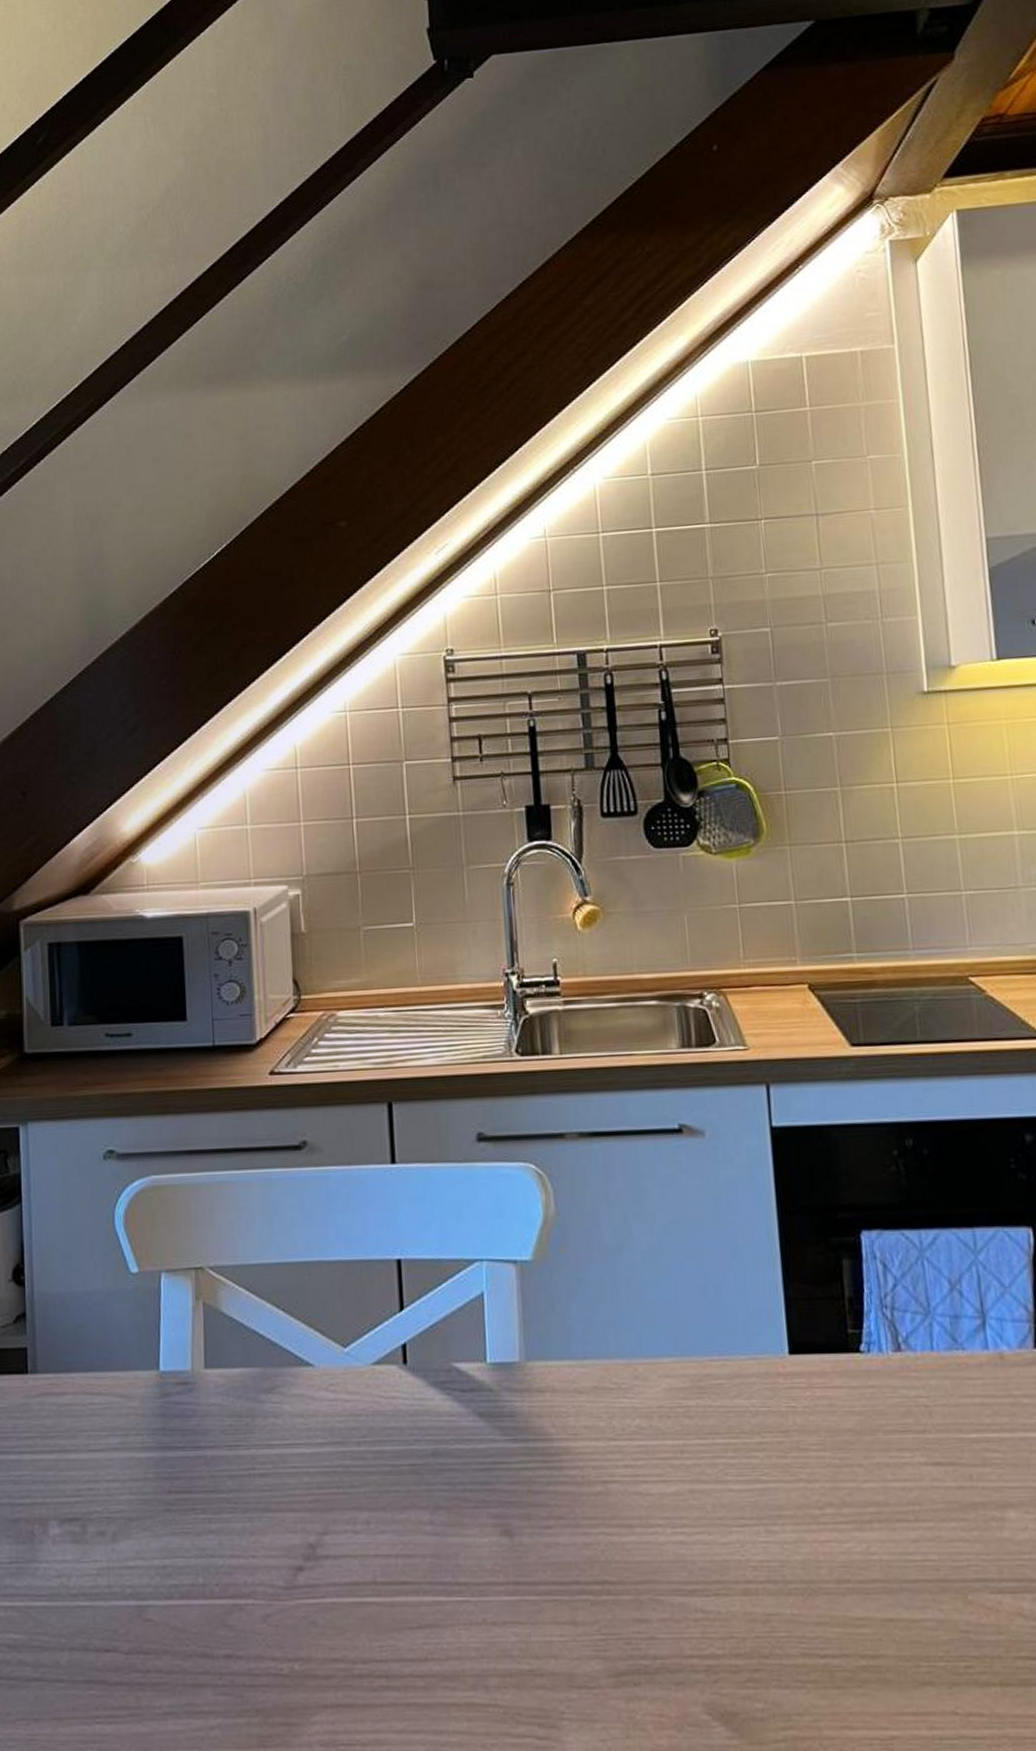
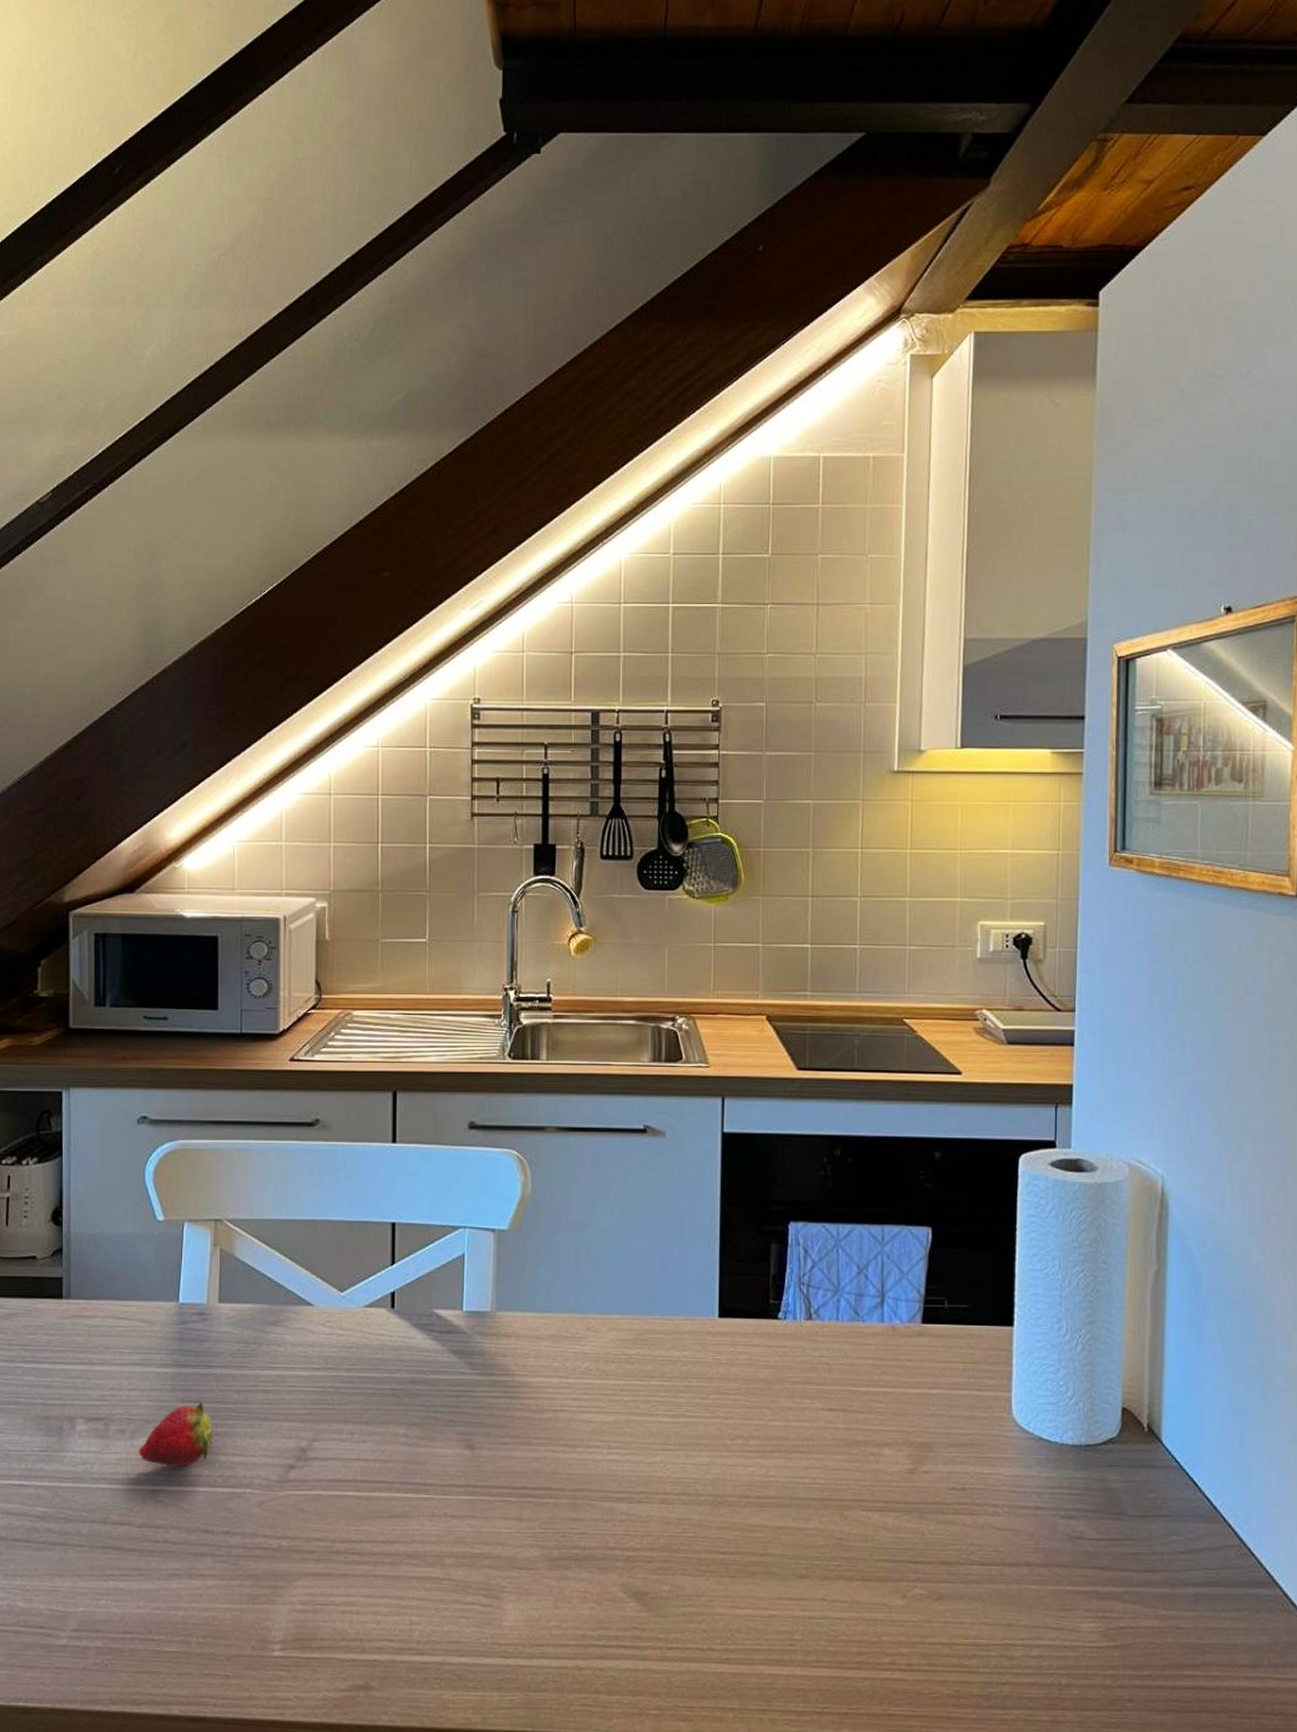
fruit: none [121,1491,207,1575] -> present [138,1401,213,1467]

